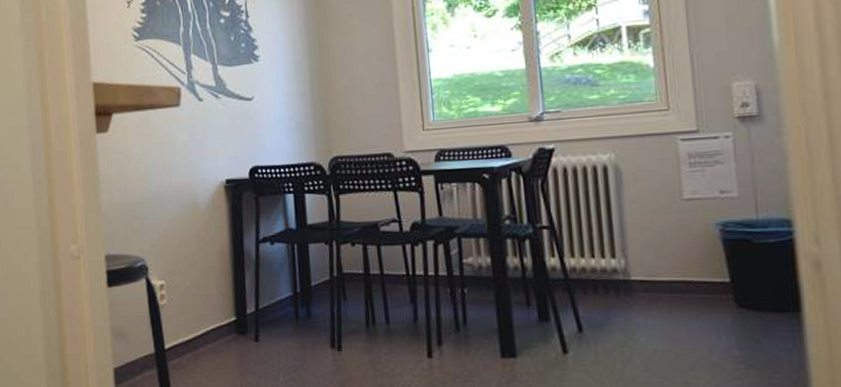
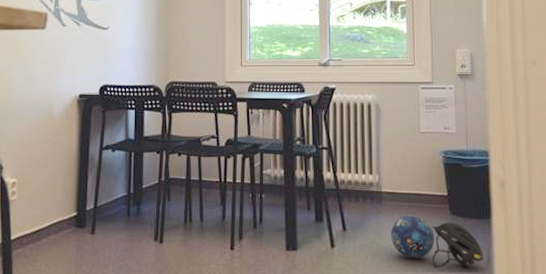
soccer ball: none [648,309,714,366] -> present [391,215,434,258]
bicycle helmet: none [707,318,793,377] -> present [431,222,484,267]

